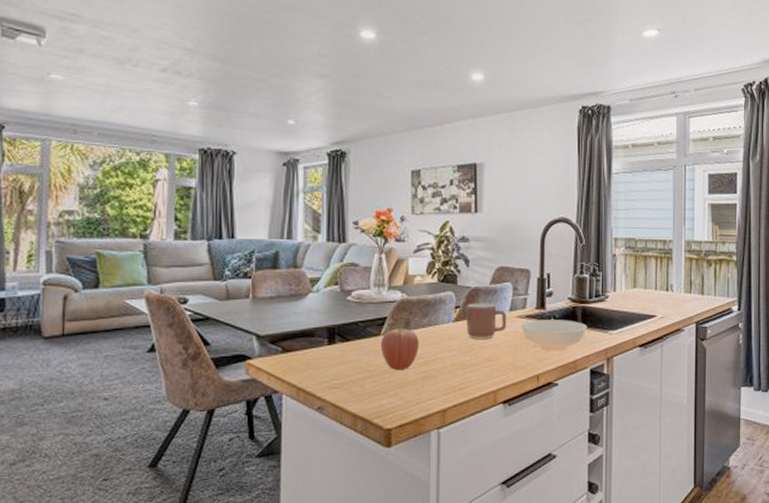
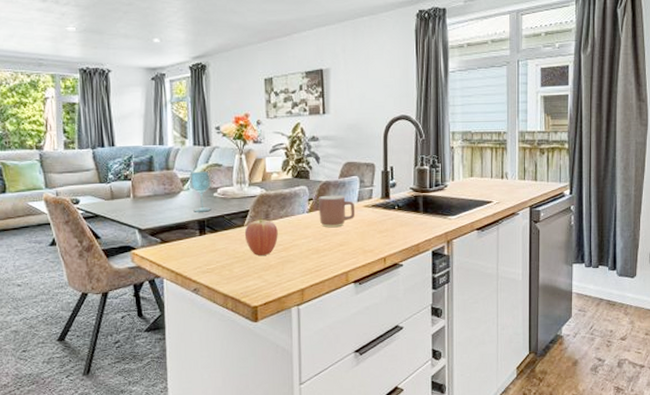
wine glass: none [319,271,346,318] -> present [189,171,212,212]
bowl: present [521,320,588,351] -> none [368,208,429,236]

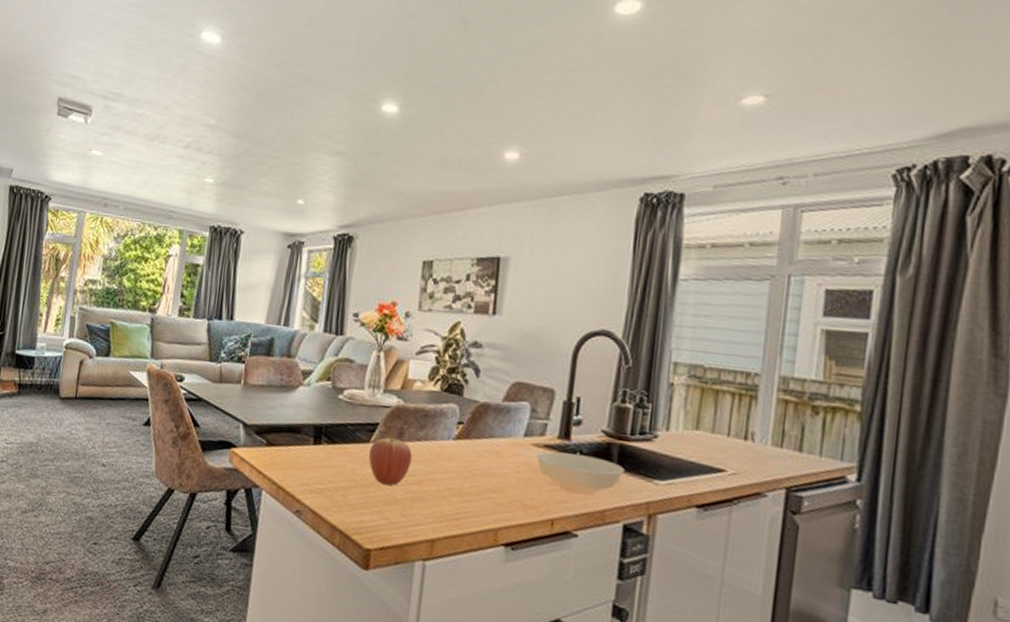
wine glass: present [189,171,212,212] -> none [310,364,339,417]
mug: present [319,195,356,228] -> none [468,420,520,466]
bowl: none [368,208,429,236] -> present [537,451,625,495]

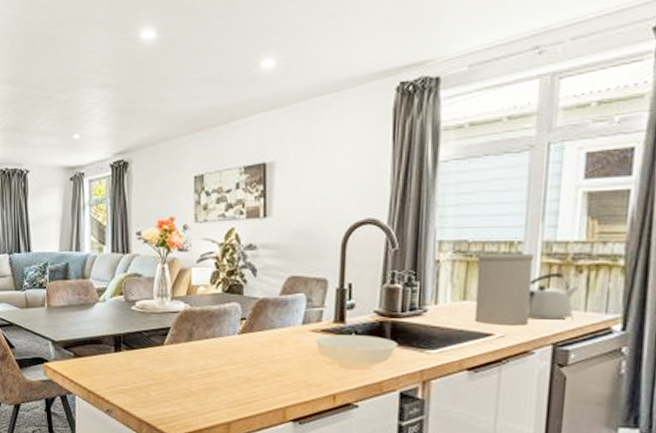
fruit: present [368,435,412,486] -> none [164,336,202,380]
canister: none [706,382,770,465] -> present [474,253,534,325]
kettle: none [761,410,815,462] -> present [527,272,579,319]

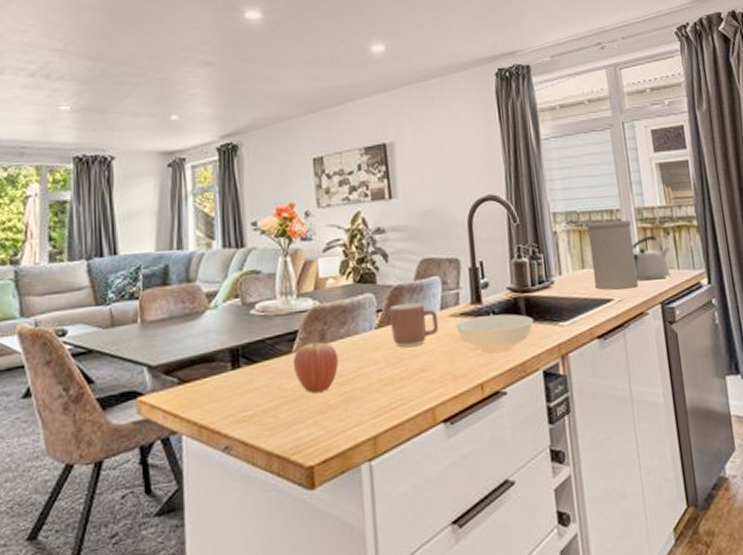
fruit: none [164,336,202,380] -> present [292,339,339,393]
mug: none [253,314,299,354] -> present [389,302,439,348]

